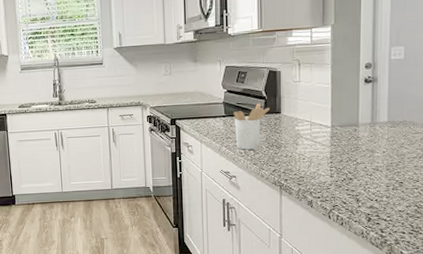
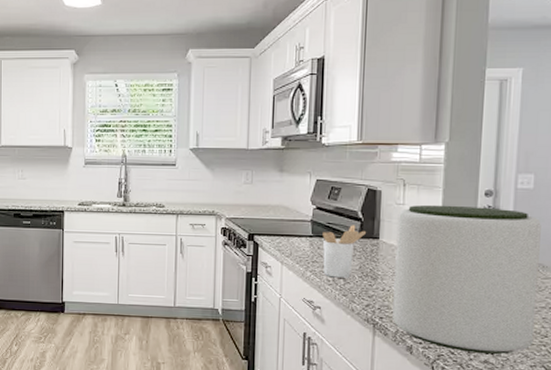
plant pot: none [295,78,411,201] -> present [392,204,541,354]

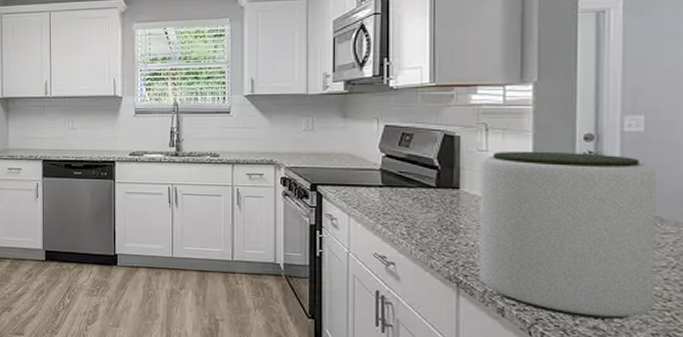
utensil holder: present [322,225,367,278] -> none [394,174,445,232]

